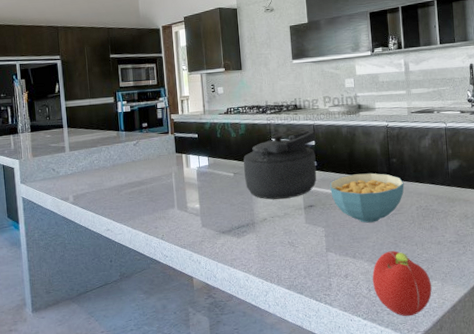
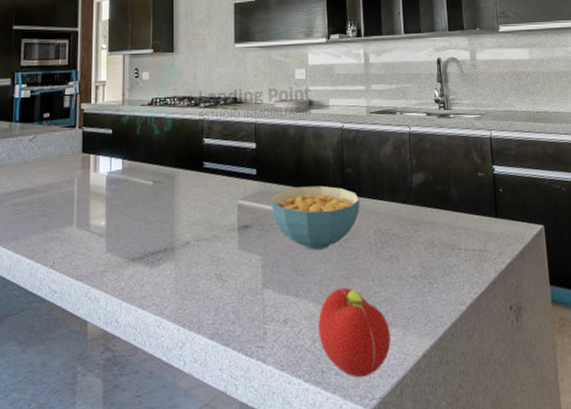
kettle: present [243,130,317,200] -> none [167,130,258,217]

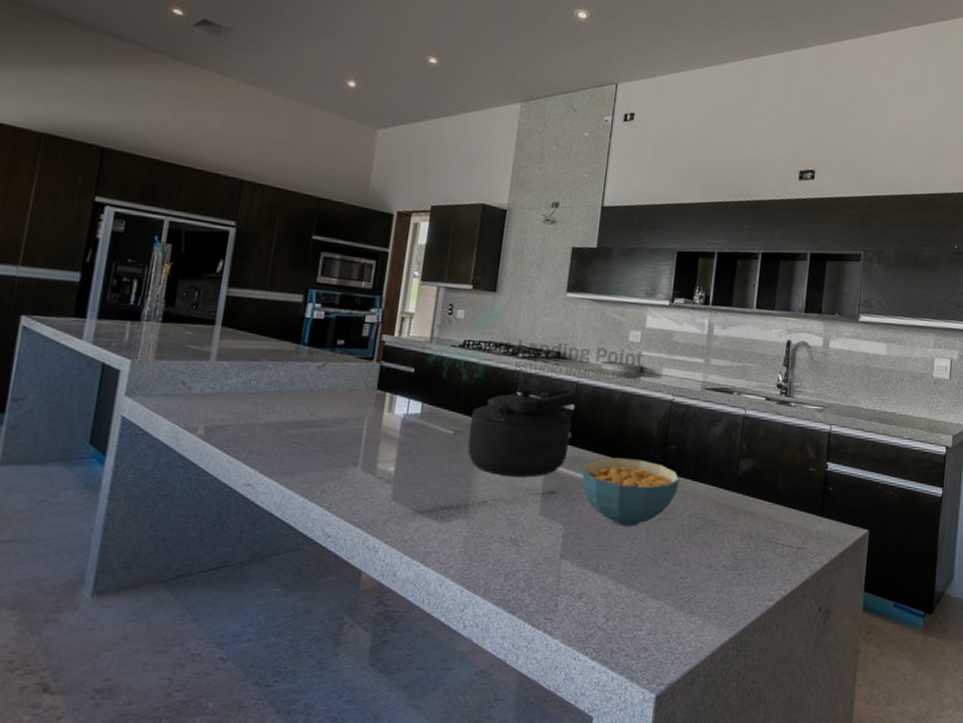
kettle: none [167,130,258,217] -> present [467,387,578,477]
fruit: present [318,287,391,378] -> none [613,568,690,662]

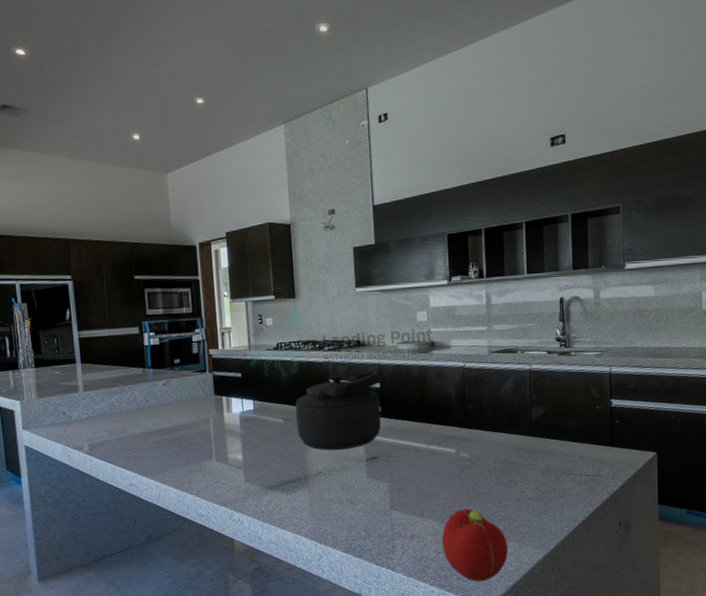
cereal bowl: present [582,457,680,527] -> none [396,420,481,478]
fruit: none [613,568,690,662] -> present [442,508,508,582]

